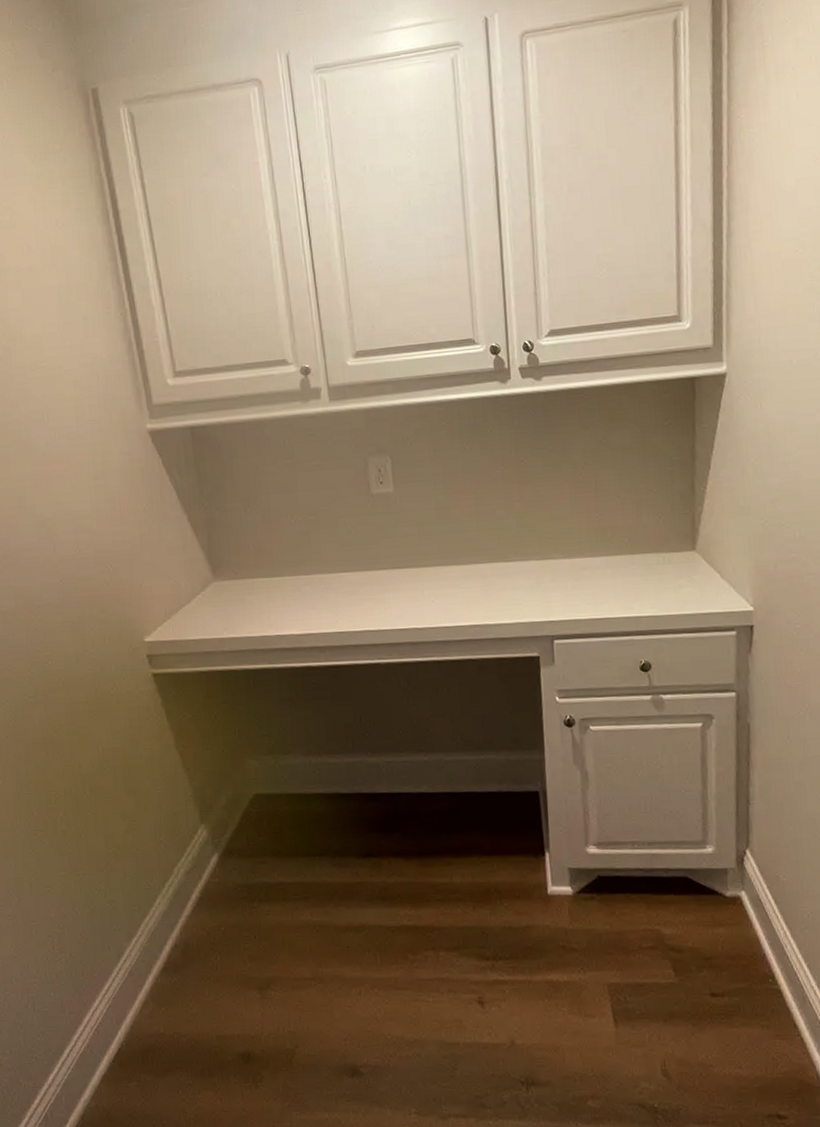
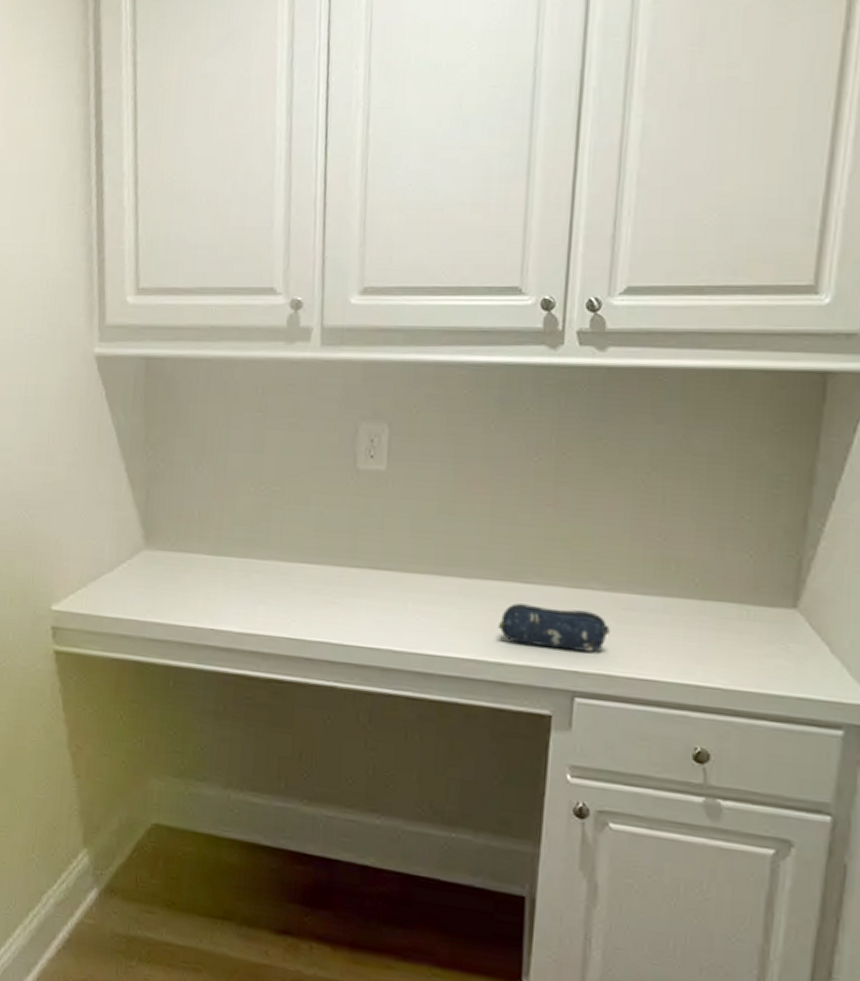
pencil case: none [492,575,572,607] -> present [497,603,610,652]

